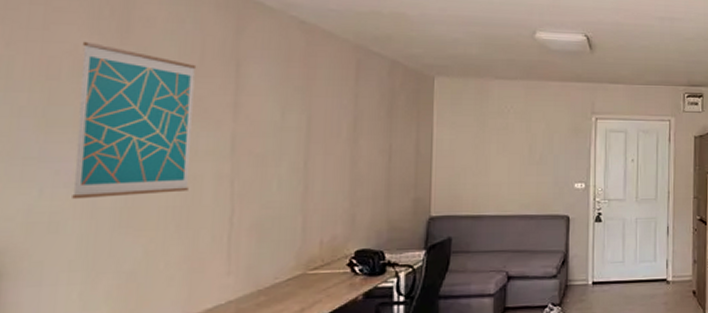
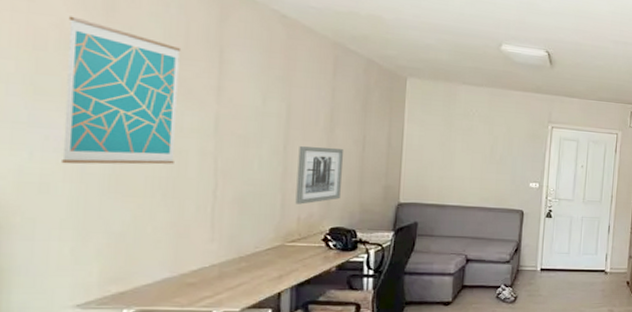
wall art: none [317,161,369,226] -> present [295,146,344,205]

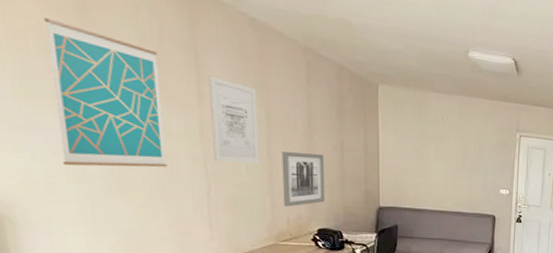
wall art: none [226,71,280,159] -> present [207,75,260,164]

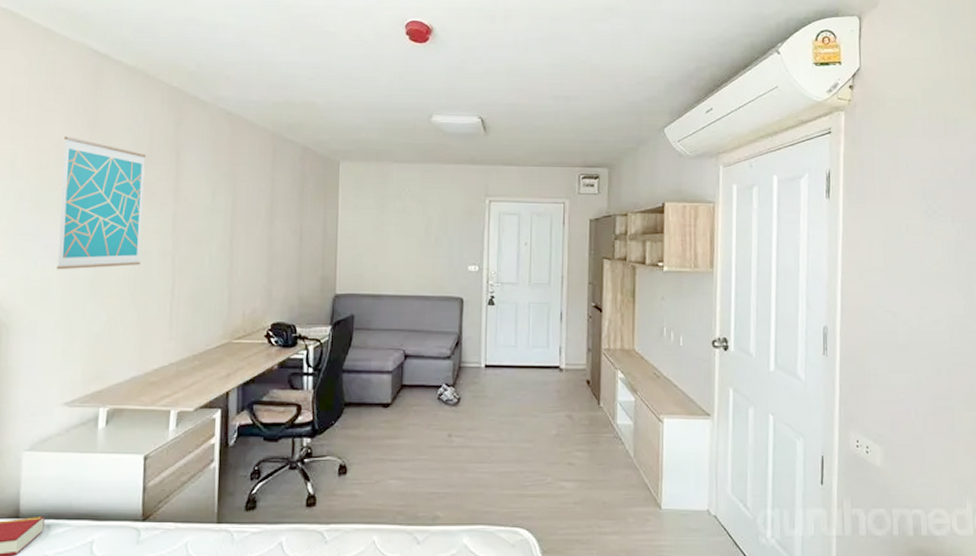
wall art: present [207,75,260,164] -> none [182,171,226,256]
wall art: present [282,151,325,207] -> none [241,241,284,300]

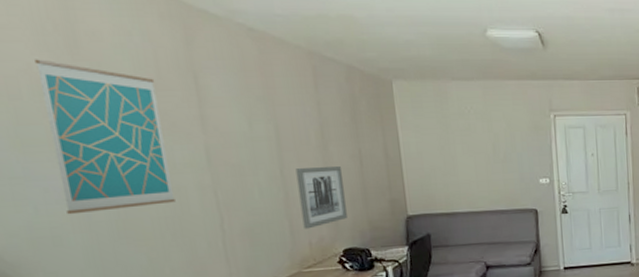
wall art: none [241,241,284,300] -> present [295,166,347,229]

